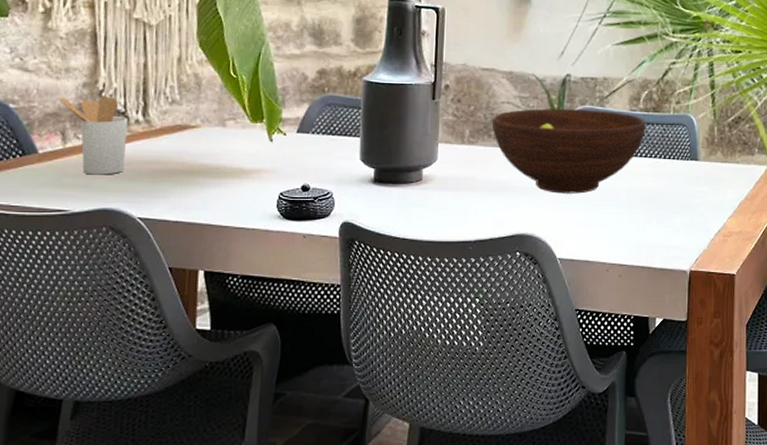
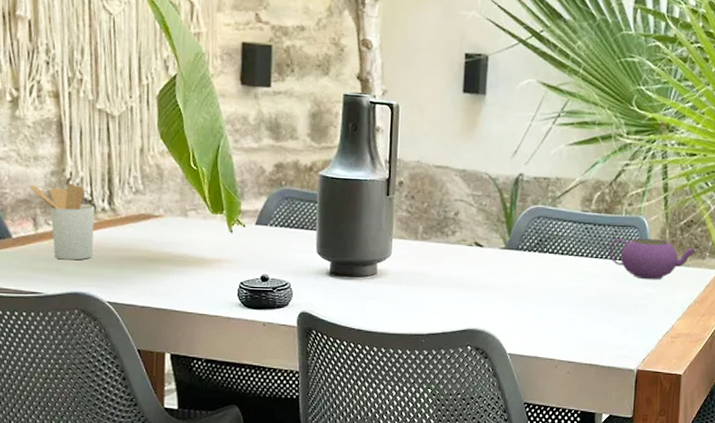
fruit bowl: present [491,108,646,194] -> none [444,207,598,292]
teapot: none [659,136,746,178] -> present [609,238,697,280]

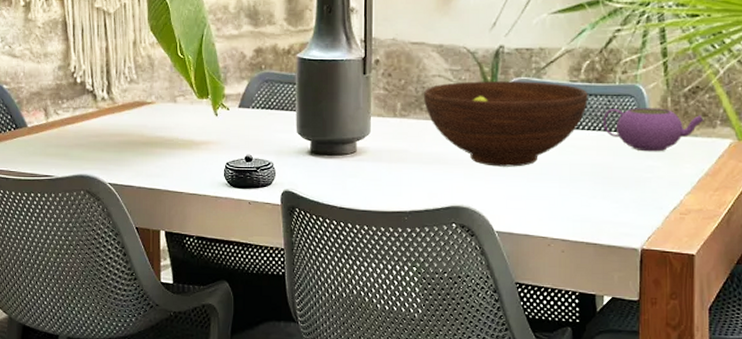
utensil holder: present [29,184,94,260] -> none [41,77,95,146]
fruit bowl: none [444,207,598,292] -> present [423,81,588,167]

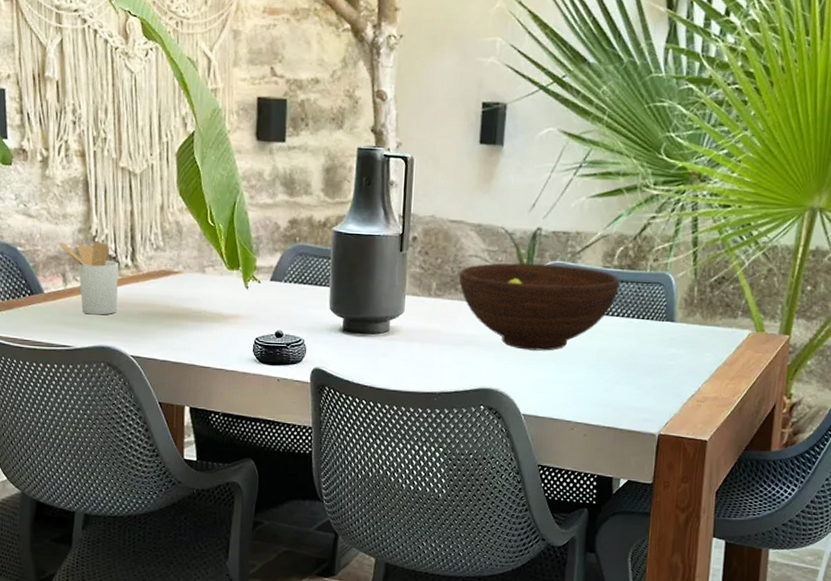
utensil holder: none [41,77,95,146] -> present [59,241,118,315]
teapot: present [603,108,706,152] -> none [632,296,728,340]

